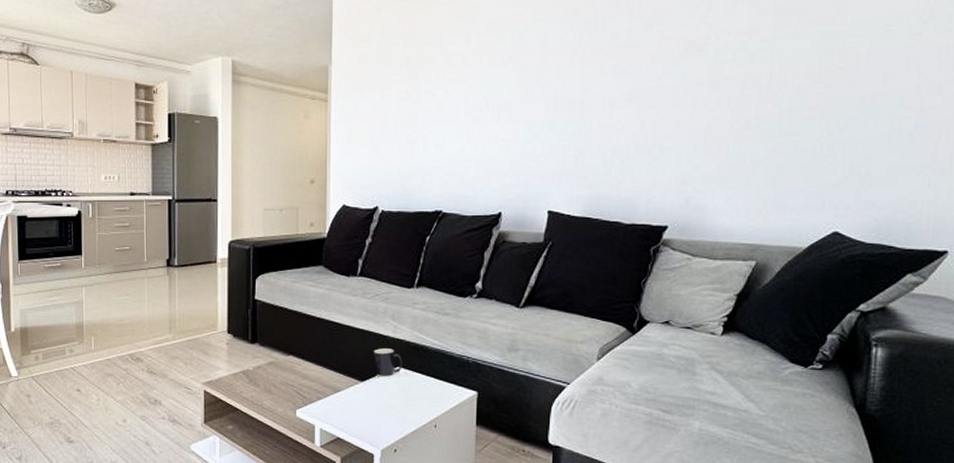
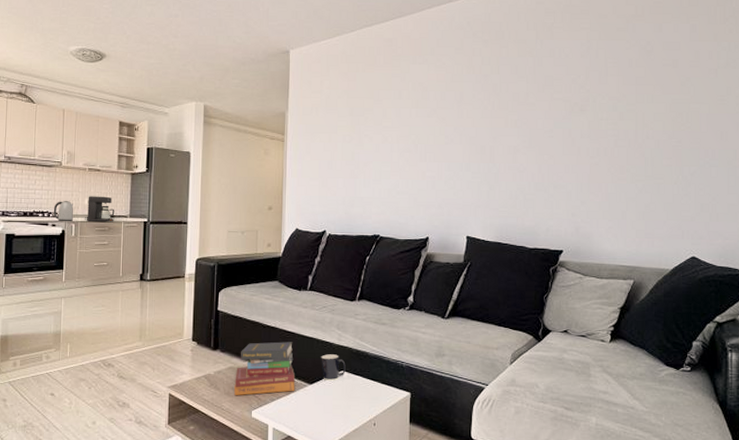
kettle: none [67,178,90,202] -> present [53,201,74,222]
coffee maker: none [104,171,135,200] -> present [87,196,115,222]
books: none [276,334,345,394] -> present [234,342,296,396]

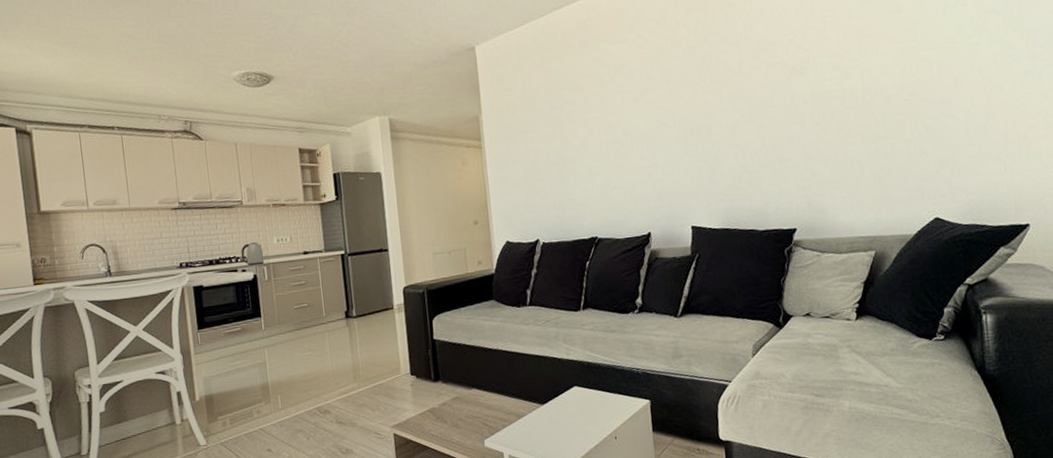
coffee maker: present [87,196,115,222] -> none [276,232,308,262]
books: present [234,342,296,396] -> none [461,363,528,427]
mug: present [321,354,346,382] -> none [550,370,579,400]

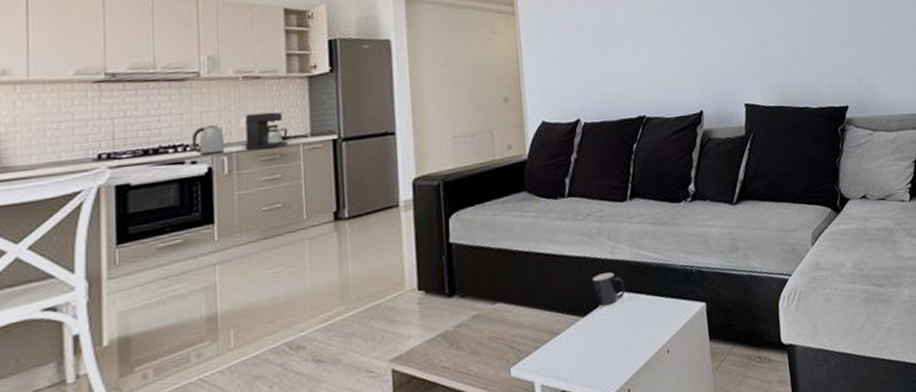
coffee maker: none [276,232,308,262] -> present [245,112,288,150]
mug: none [550,370,579,400] -> present [592,272,625,309]

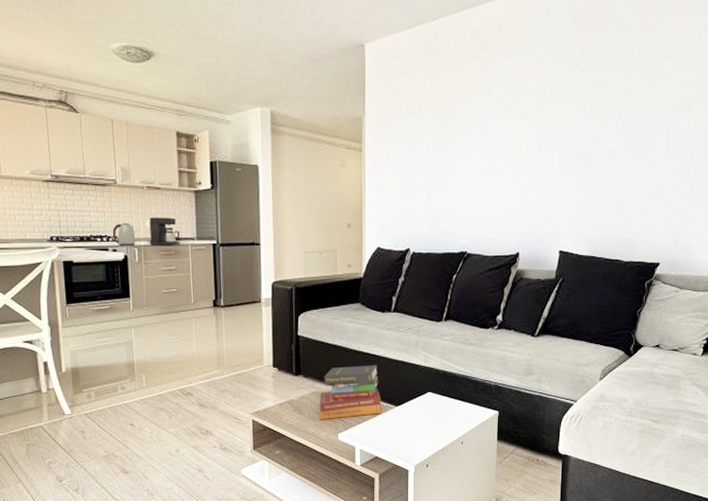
books: none [482,267,565,353] -> present [319,365,382,420]
mug: present [592,272,625,309] -> none [407,376,433,403]

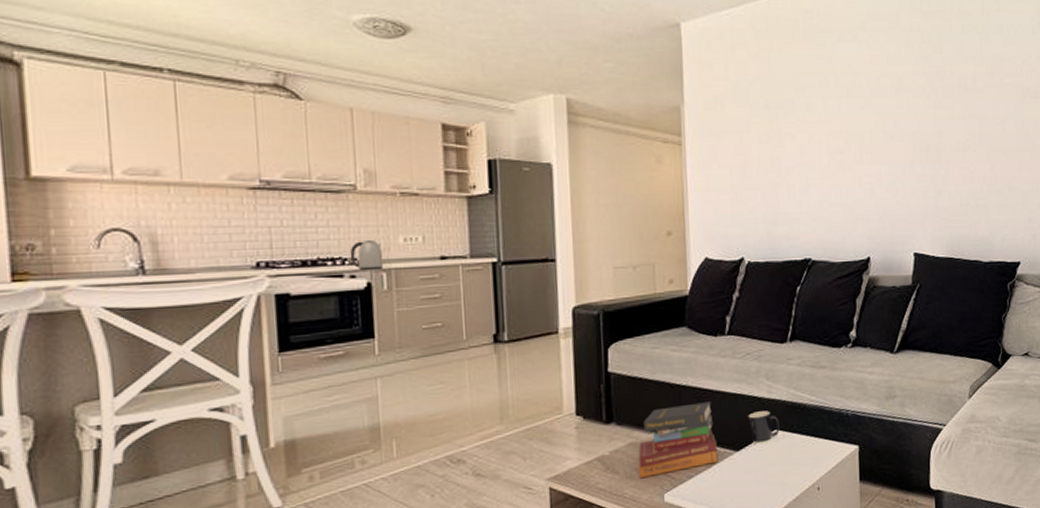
coffee maker: present [149,217,180,245] -> none [403,230,447,268]
mug: none [407,376,433,403] -> present [748,410,780,445]

